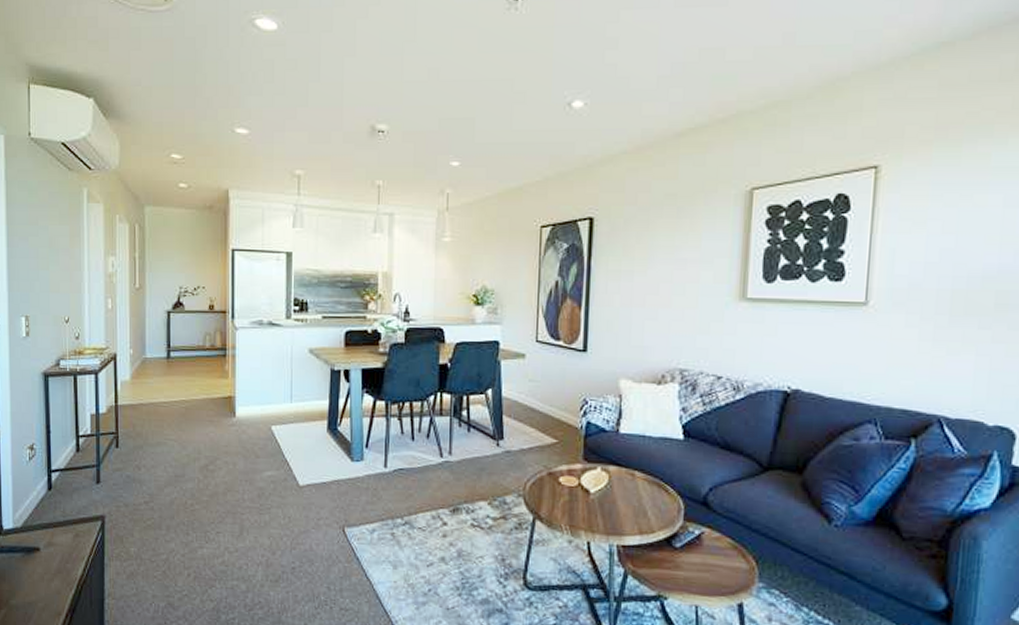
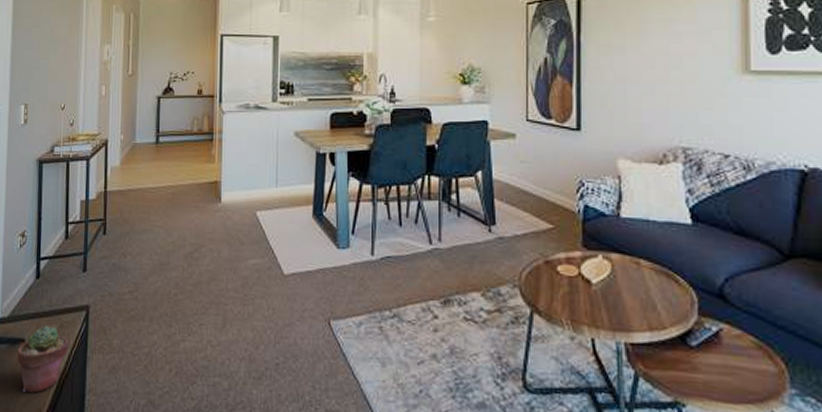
potted succulent: none [32,534,86,598] -> present [16,325,69,393]

